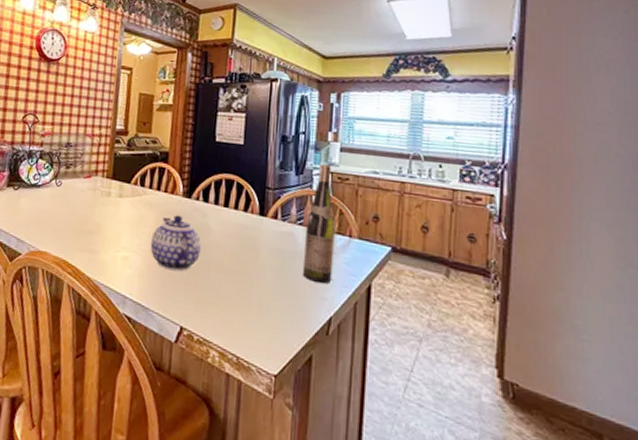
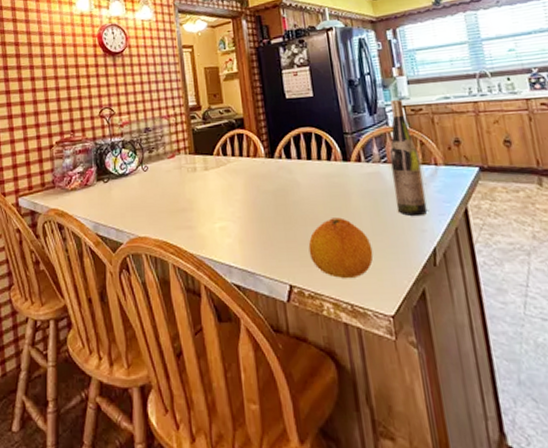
teapot: present [150,215,201,271] -> none [243,176,294,232]
fruit: none [206,269,270,332] -> present [308,217,374,279]

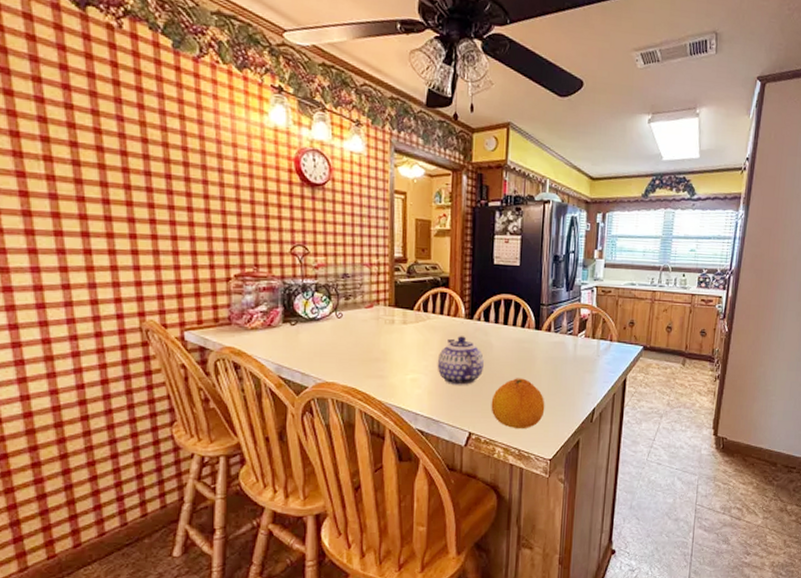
teapot: none [243,176,294,232] -> present [437,336,484,386]
wine bottle: present [389,99,428,216] -> none [571,279,599,381]

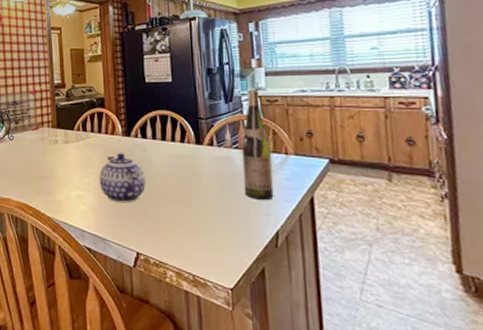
fruit: present [491,378,545,429] -> none [157,195,218,252]
wine bottle: none [571,279,599,381] -> present [241,89,274,200]

